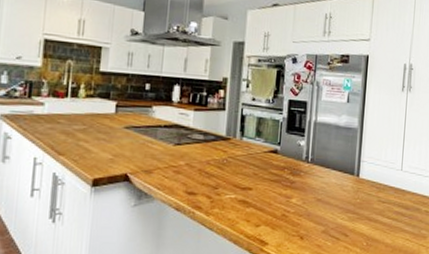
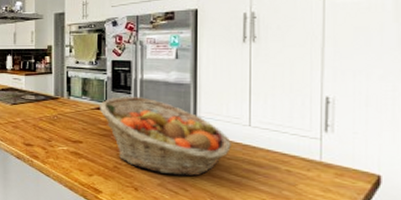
fruit basket: none [273,139,387,221] -> present [100,96,231,177]

